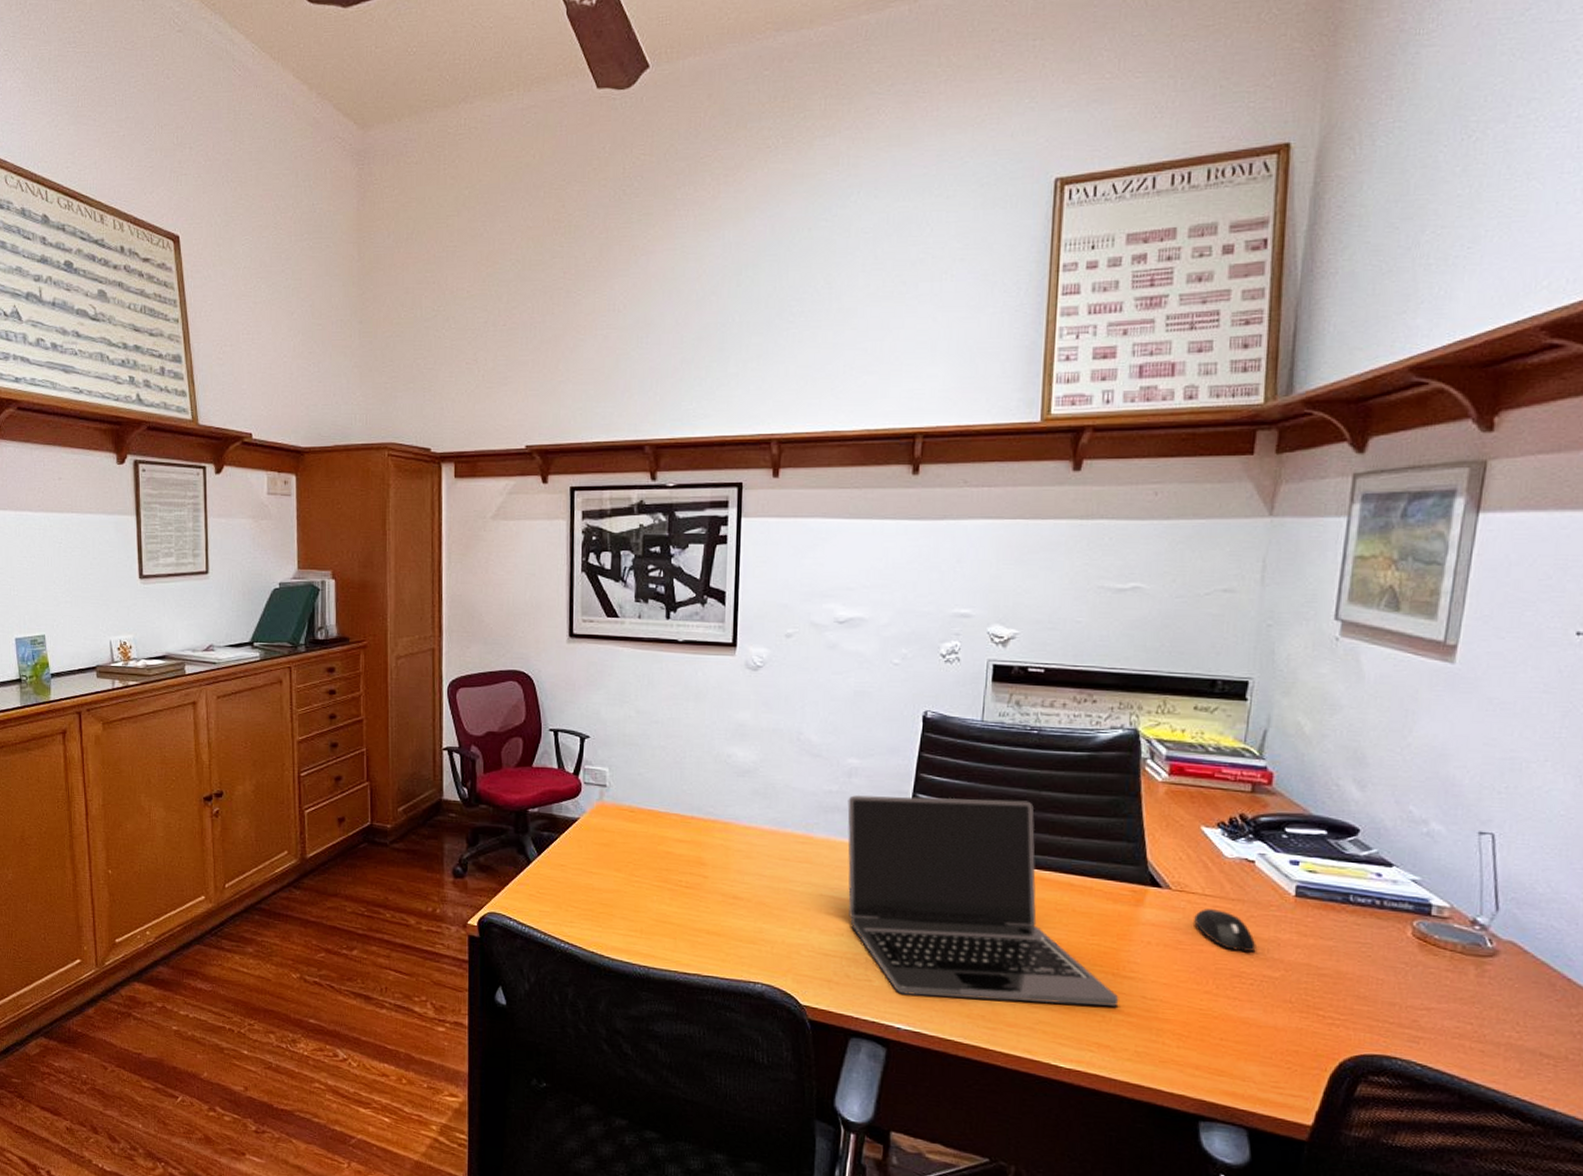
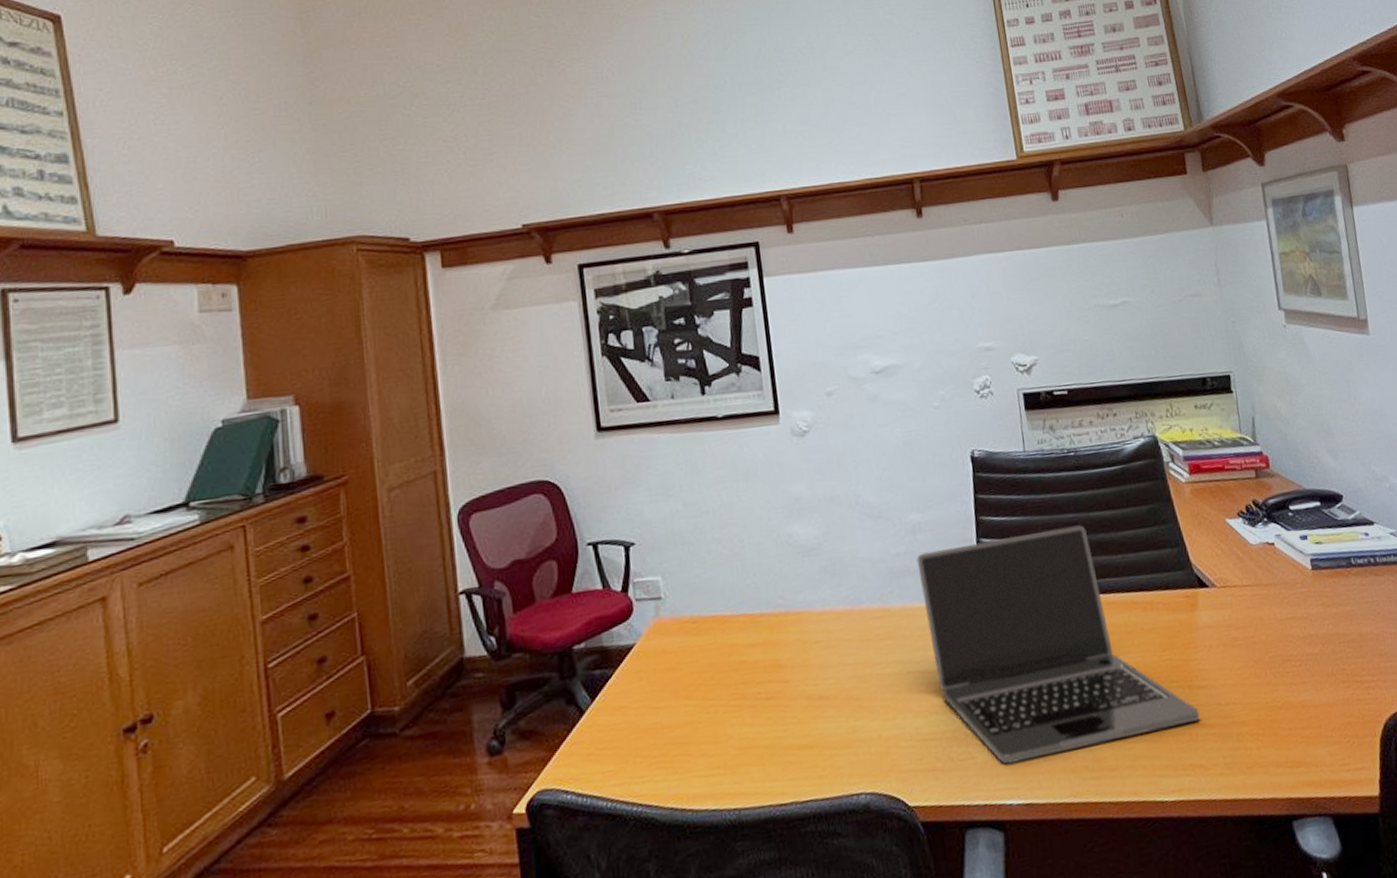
mouse: present [1194,909,1256,952] -> none [1240,597,1295,636]

